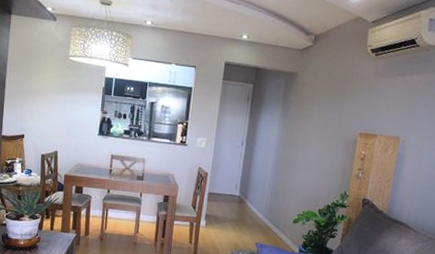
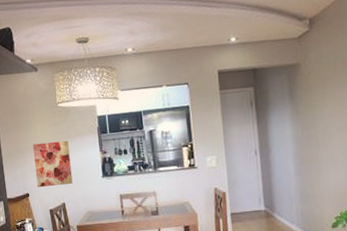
wall art: none [33,89,73,135] -> present [32,140,73,188]

